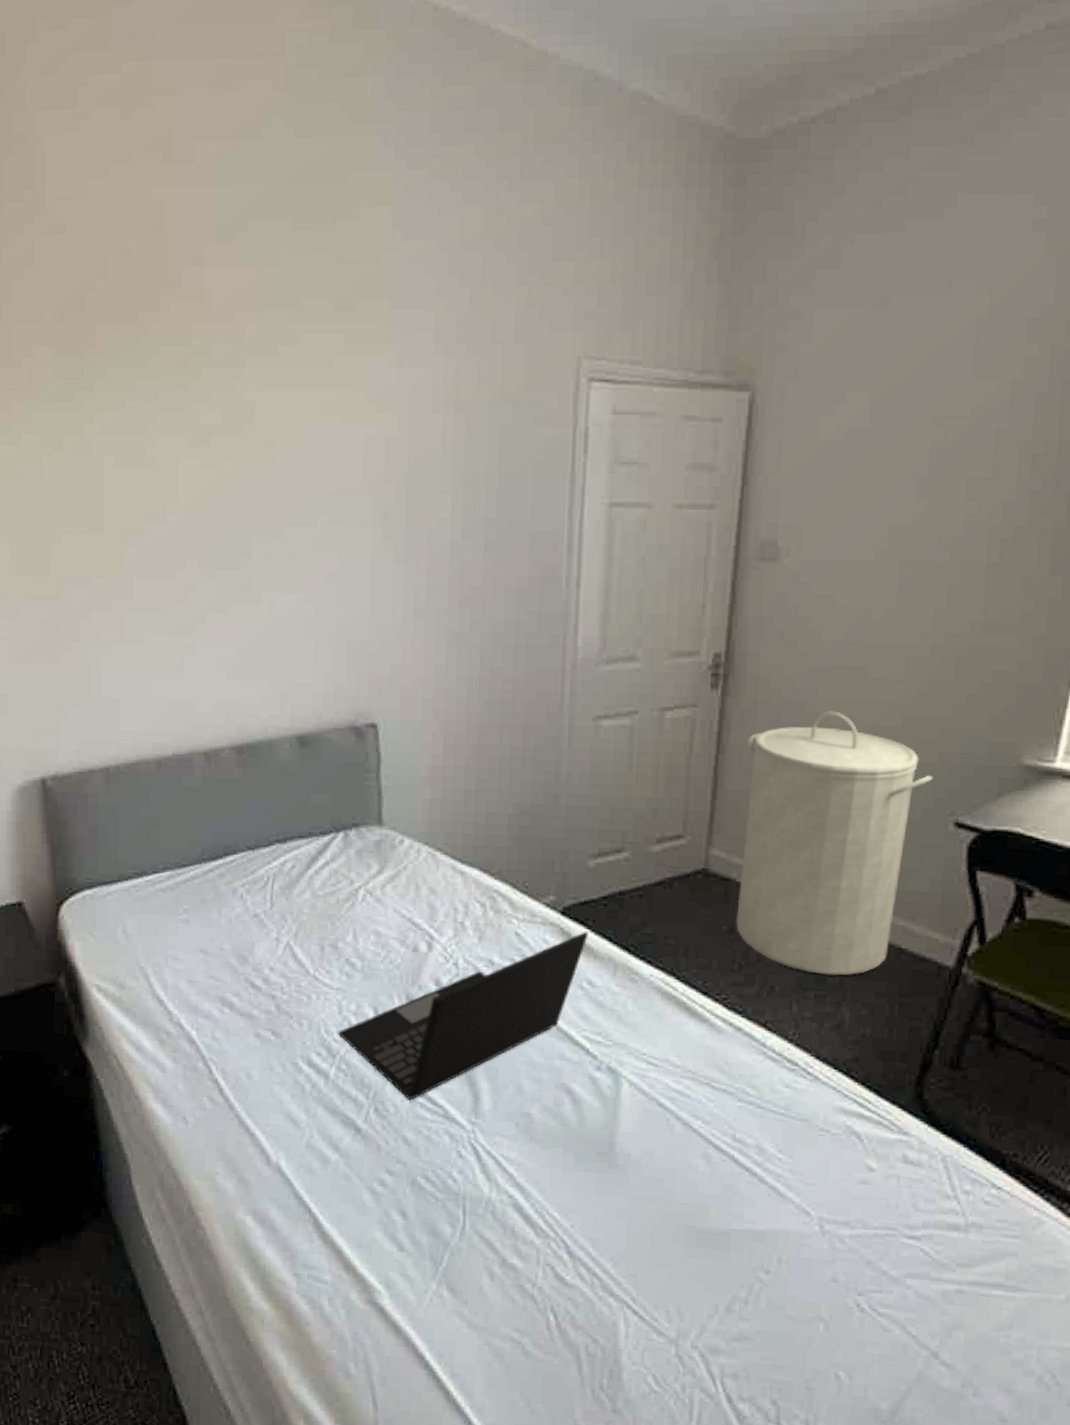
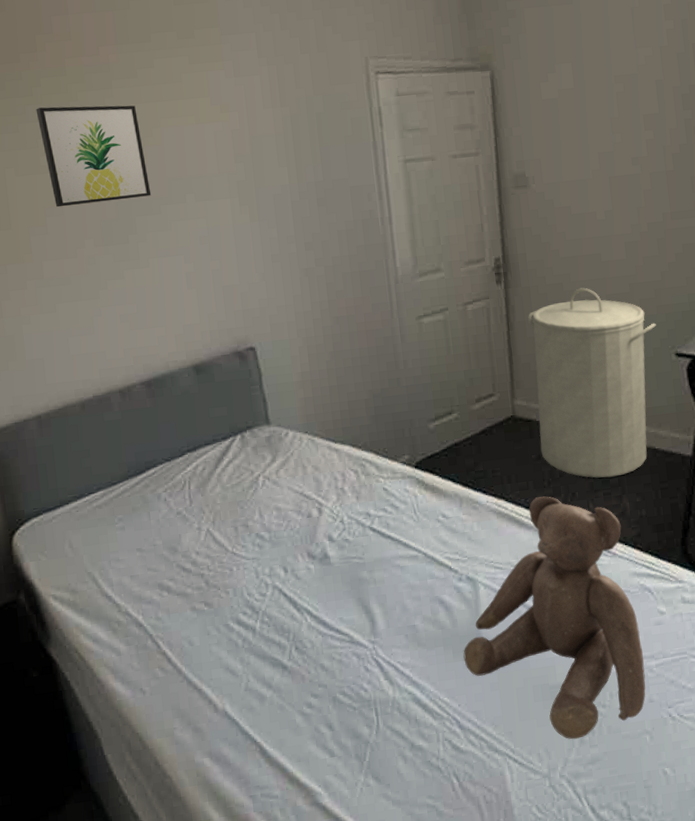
wall art: none [149,384,275,513] -> present [36,105,152,208]
laptop: present [338,931,589,1101] -> none [258,477,438,635]
teddy bear: none [587,982,835,1305] -> present [463,496,646,740]

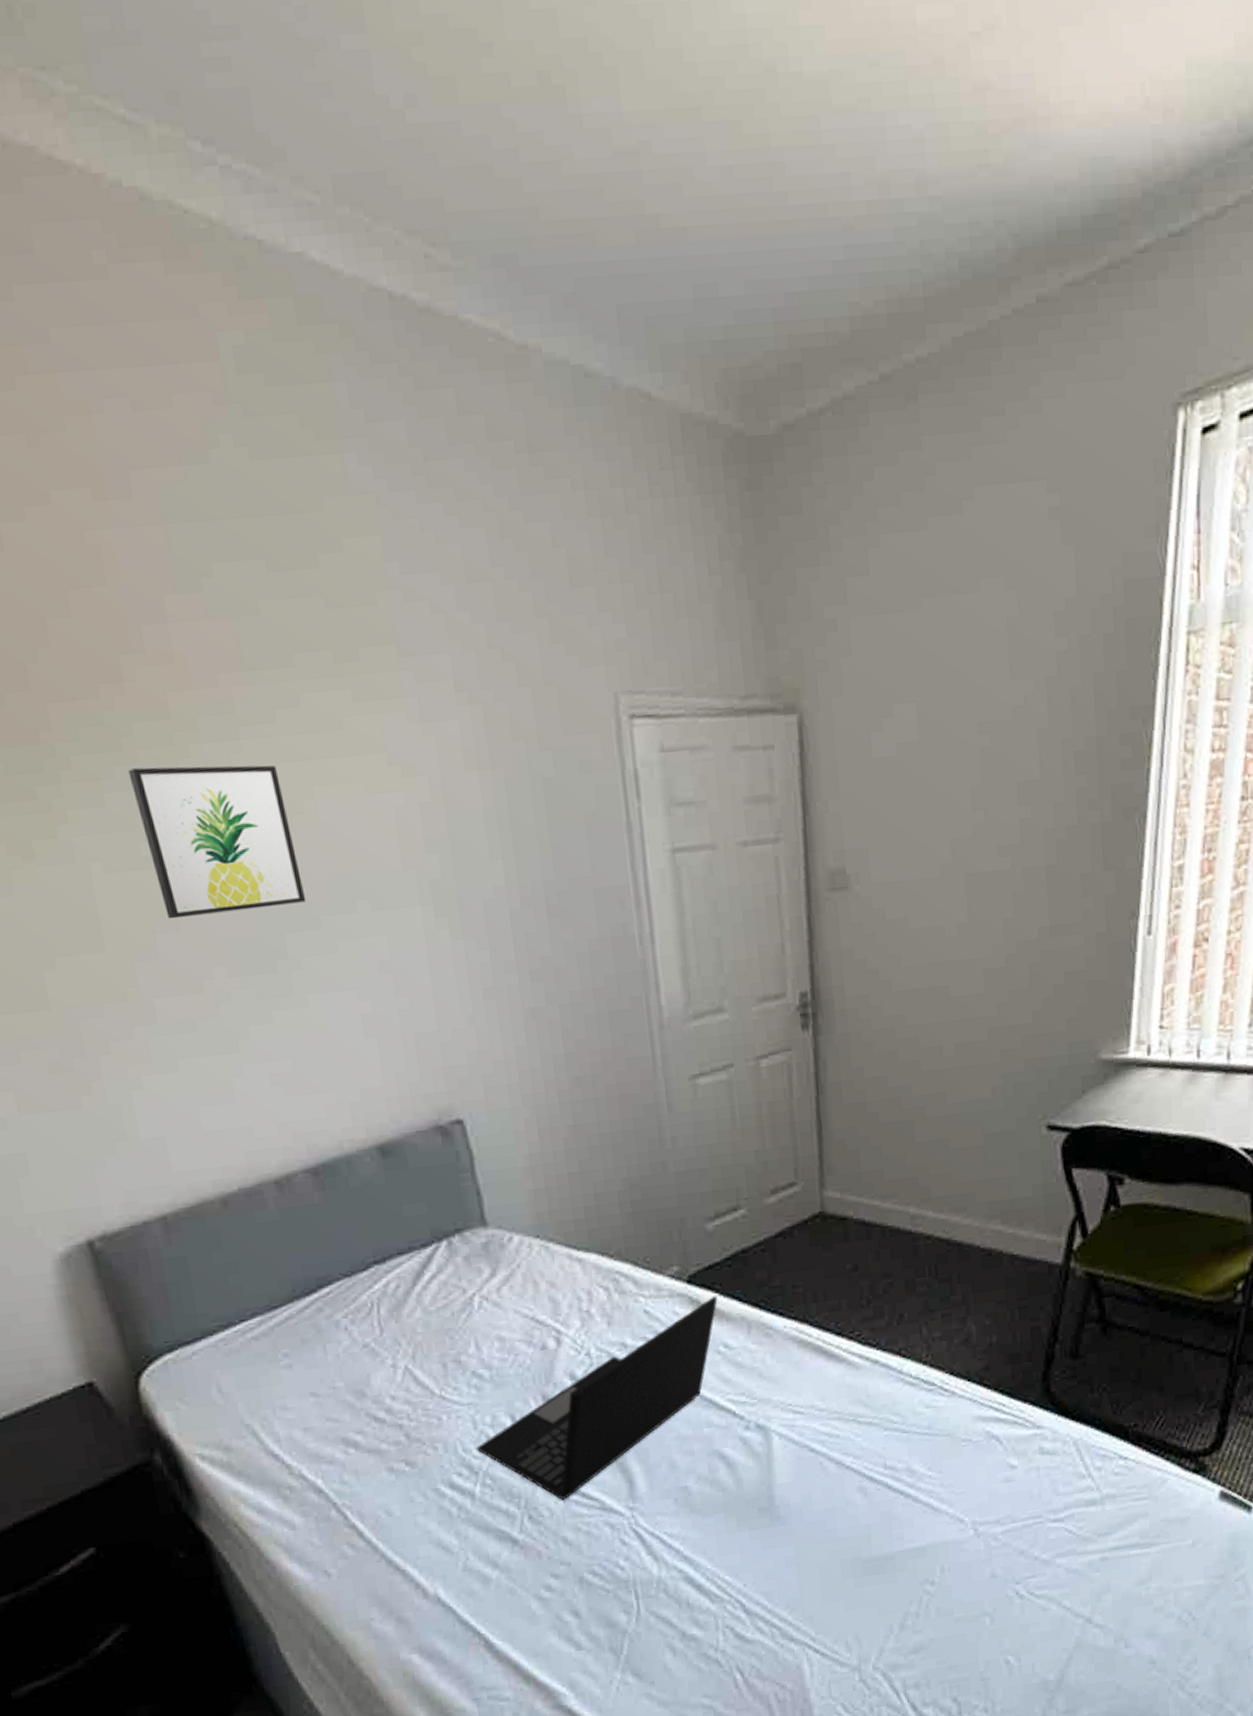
laptop: none [258,477,438,635] -> present [476,1295,718,1501]
teddy bear: present [463,496,646,740] -> none [750,1319,988,1624]
laundry hamper: present [528,287,656,478] -> none [845,1034,1022,1295]

